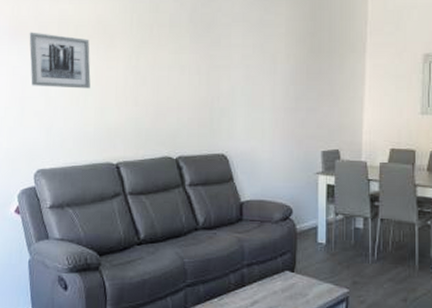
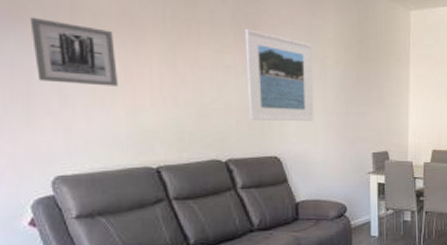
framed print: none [200,29,263,118] -> present [245,29,314,121]

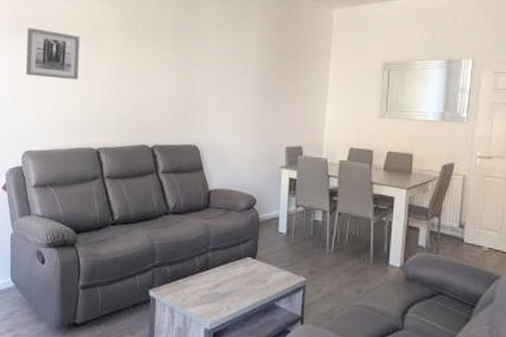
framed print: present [245,29,314,121] -> none [176,32,237,114]

